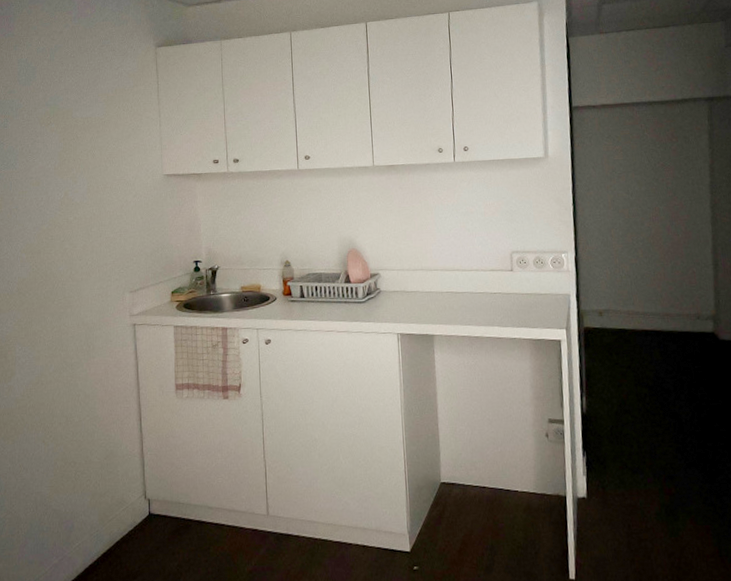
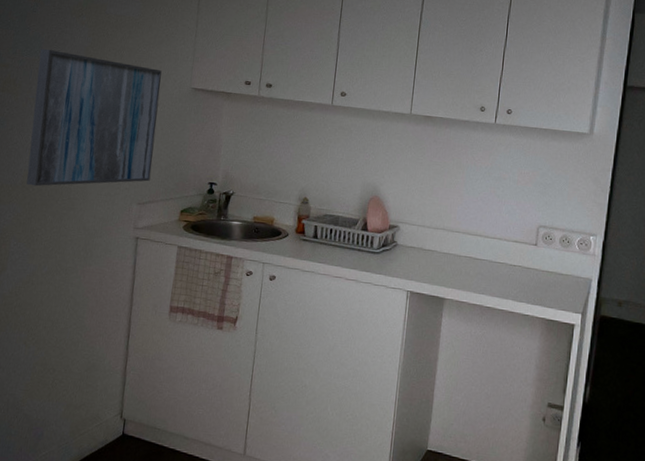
wall art: none [16,160,138,291] -> present [26,49,162,187]

